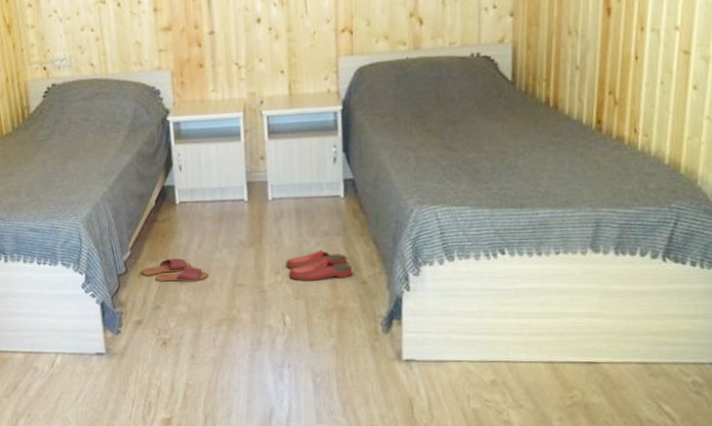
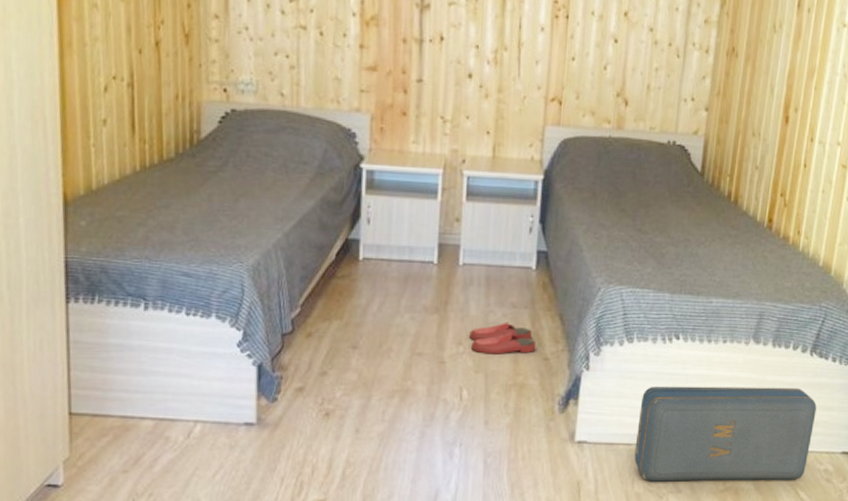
slippers: present [141,258,208,282] -> none [310,320,386,346]
suitcase: none [467,296,676,398] -> present [634,386,817,482]

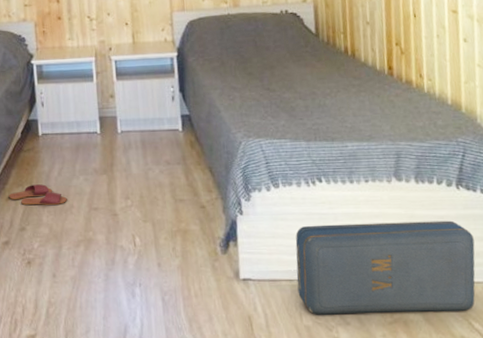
slippers: none [310,320,386,346] -> present [8,184,67,206]
slippers: present [469,321,537,354] -> none [134,177,193,206]

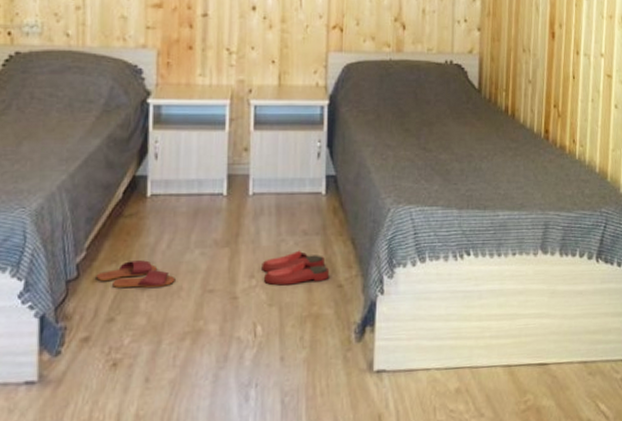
slippers: none [134,177,193,206] -> present [262,250,330,286]
suitcase: present [295,220,476,315] -> none [434,295,608,408]

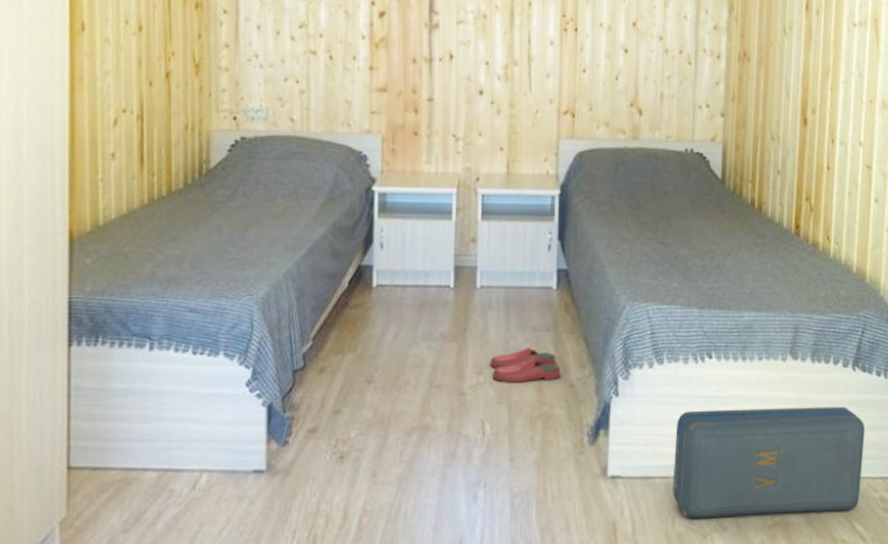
slippers: present [96,260,175,289] -> none [322,352,402,380]
suitcase: none [434,295,608,408] -> present [673,406,865,520]

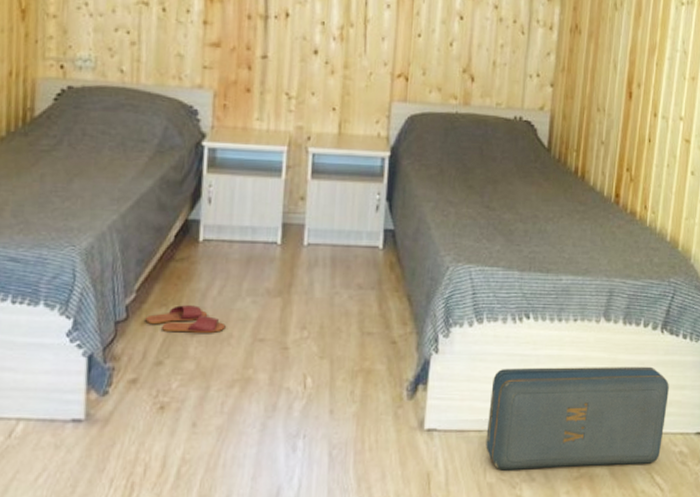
slippers: none [322,352,402,380] -> present [145,305,226,333]
slippers: present [490,347,561,383] -> none [314,304,384,339]

